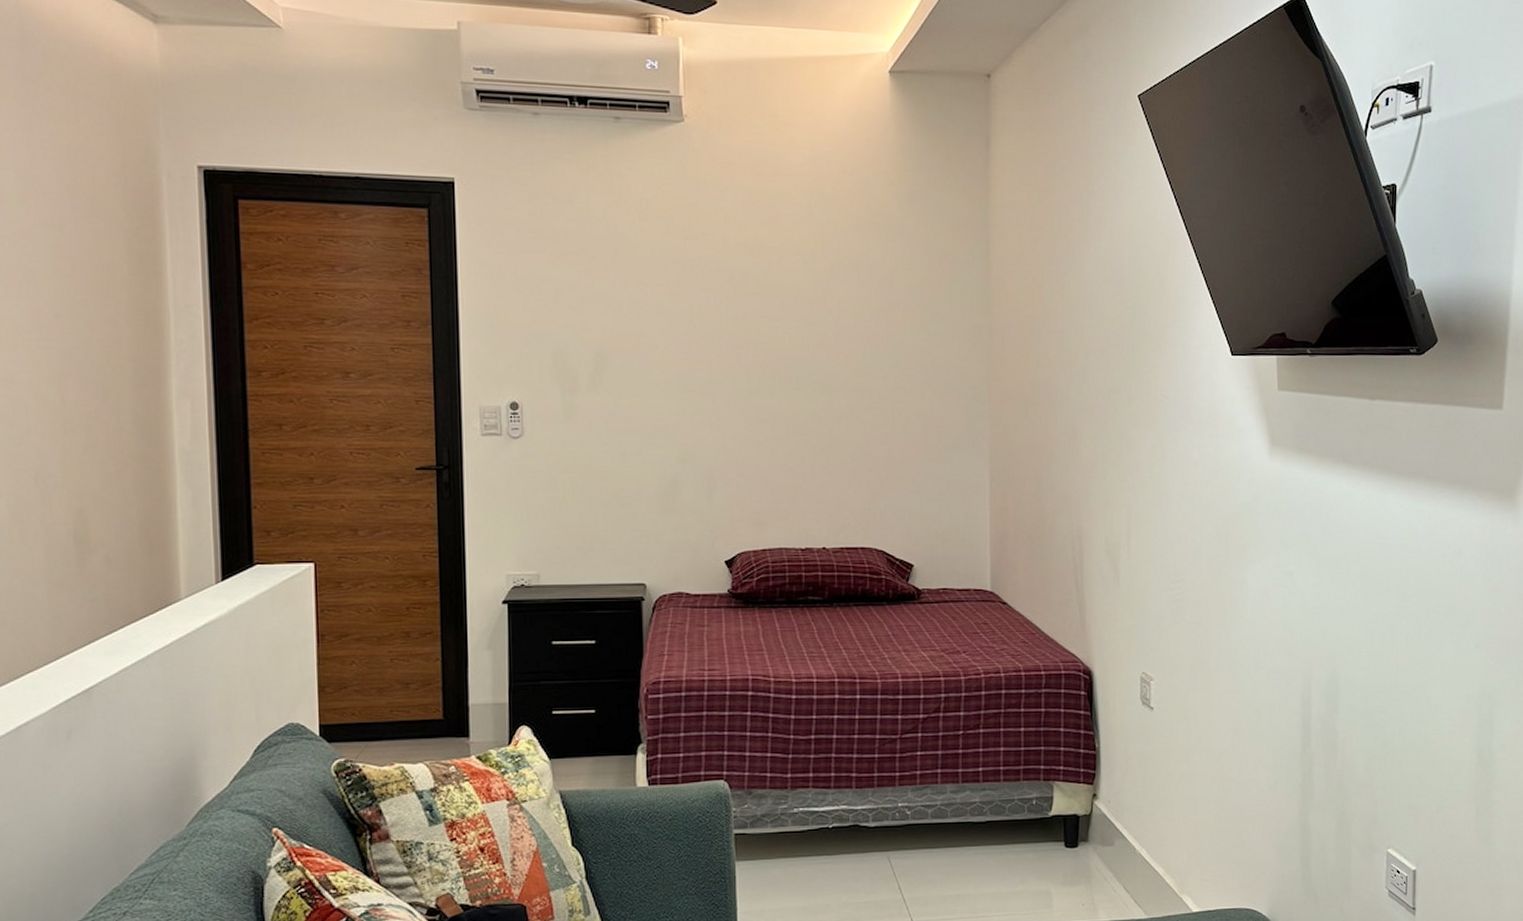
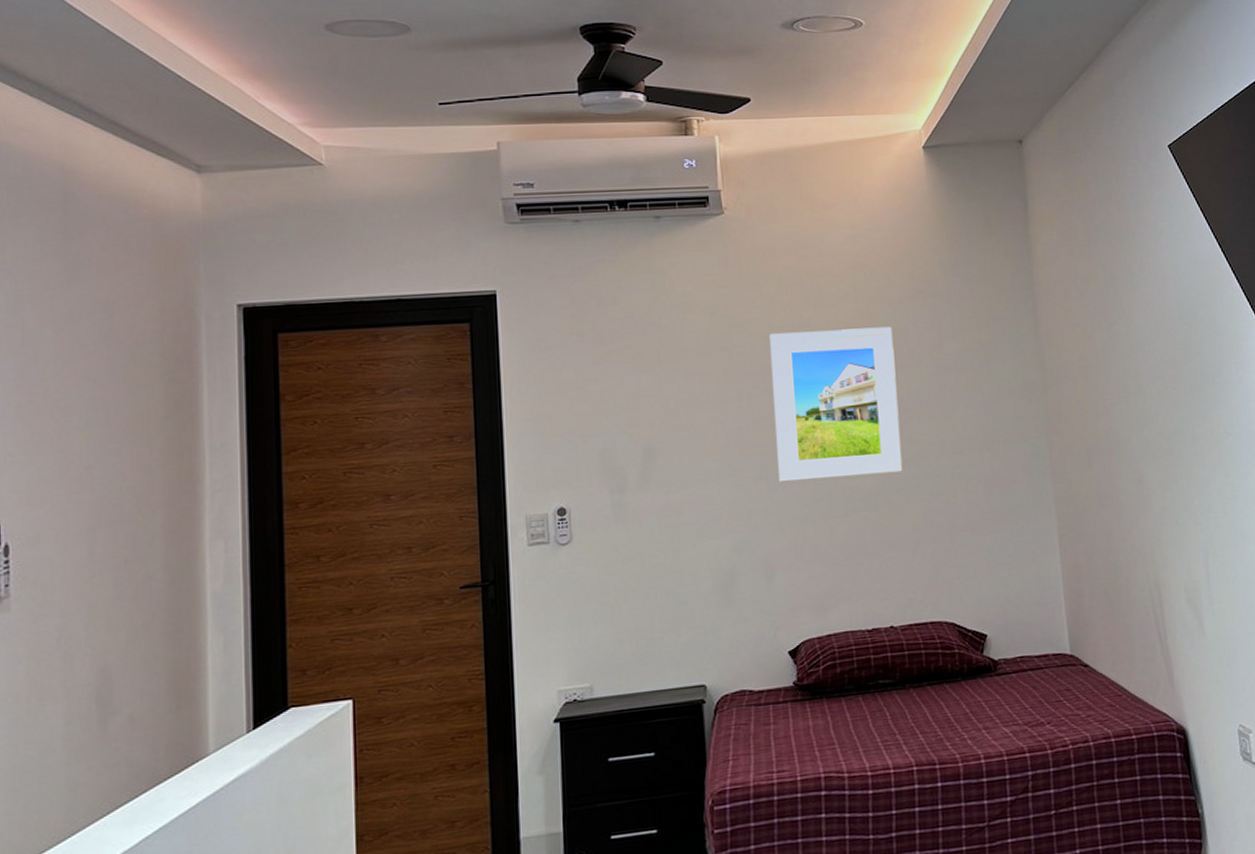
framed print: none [723,251,845,401] -> present [769,326,903,482]

